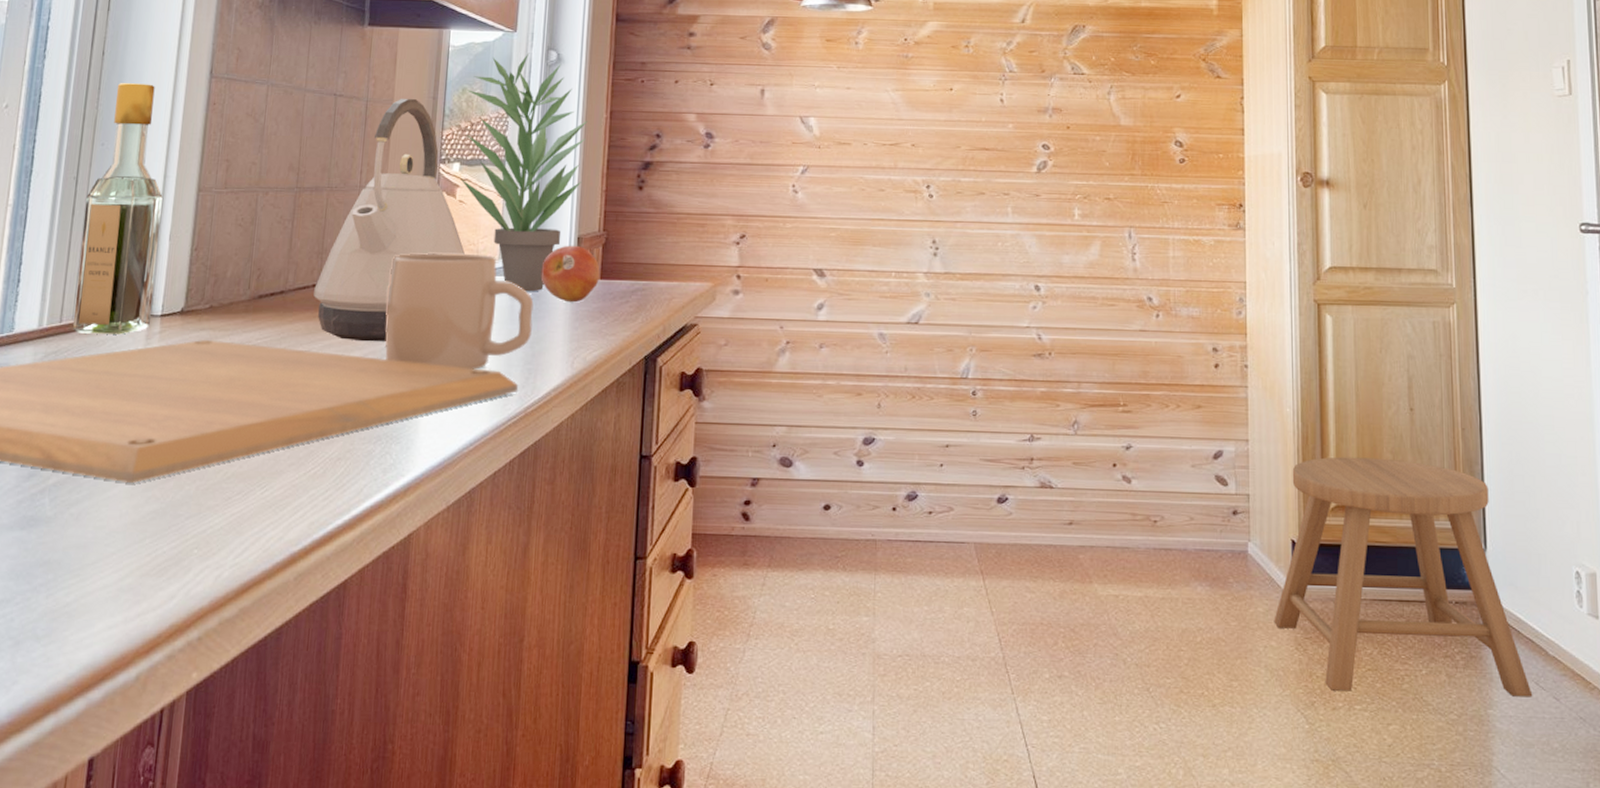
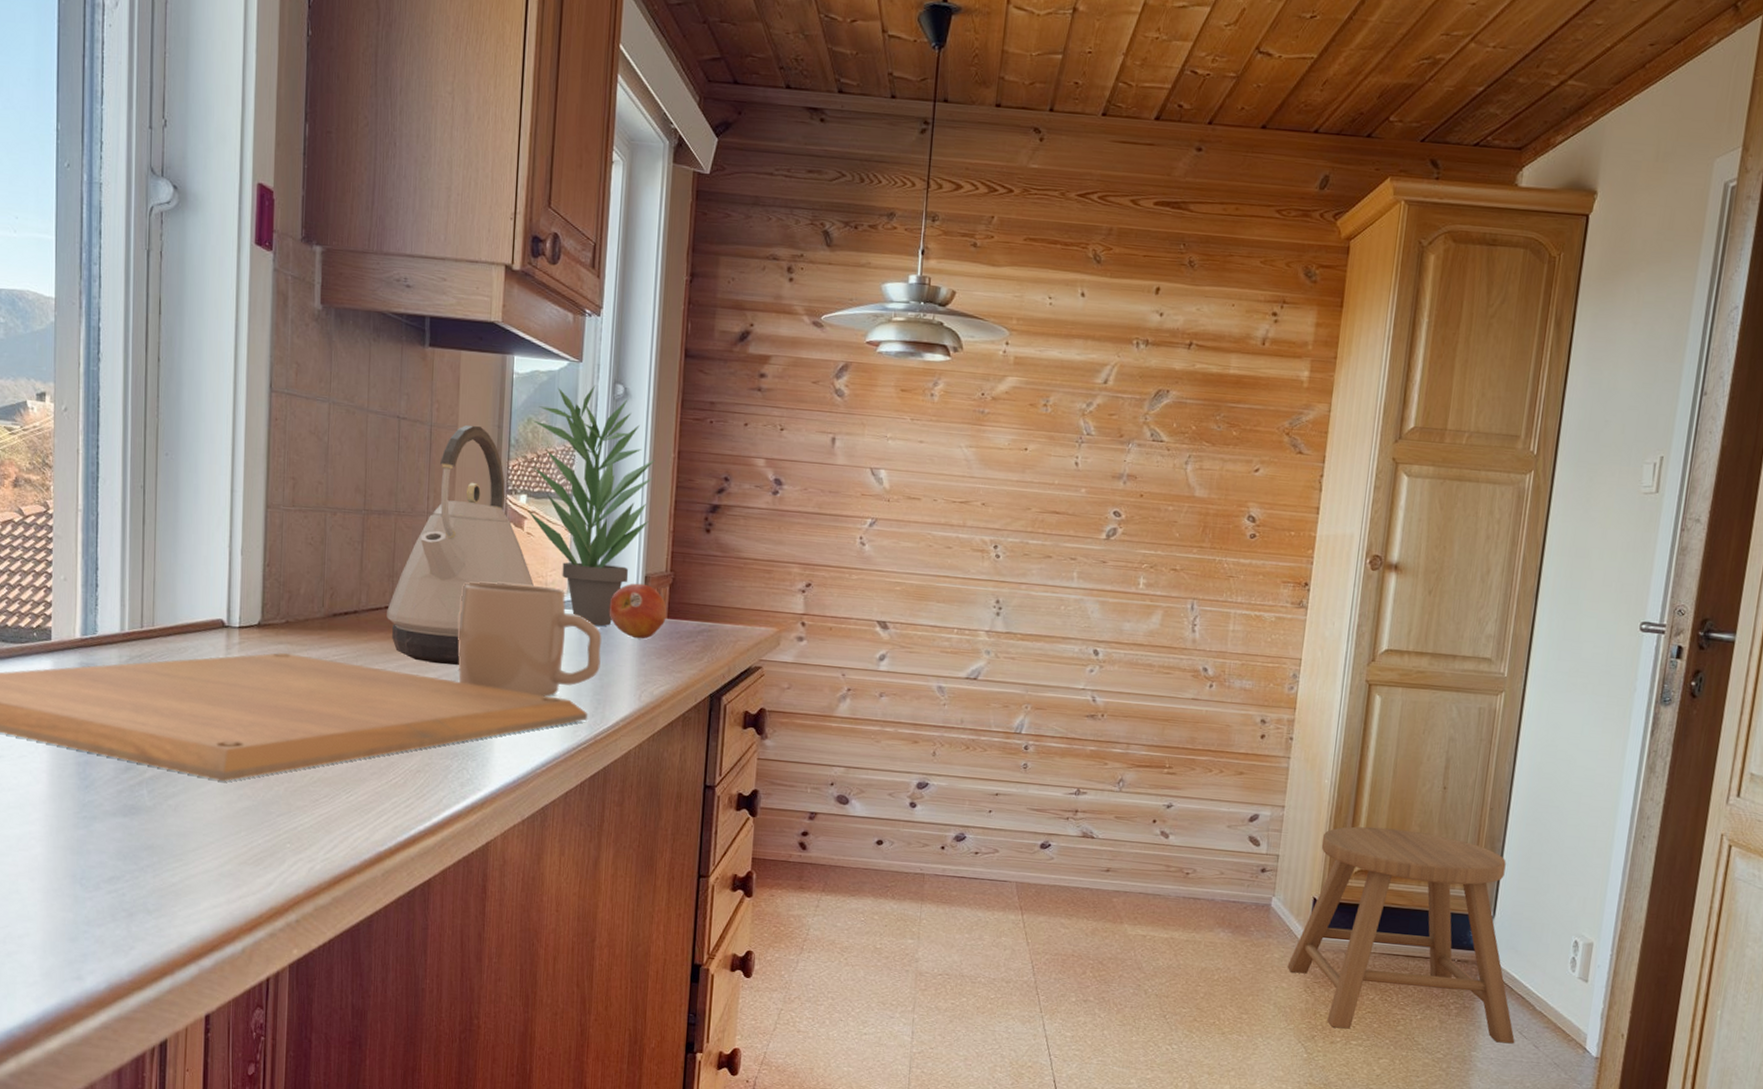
bottle: present [72,83,163,335] -> none [153,392,231,643]

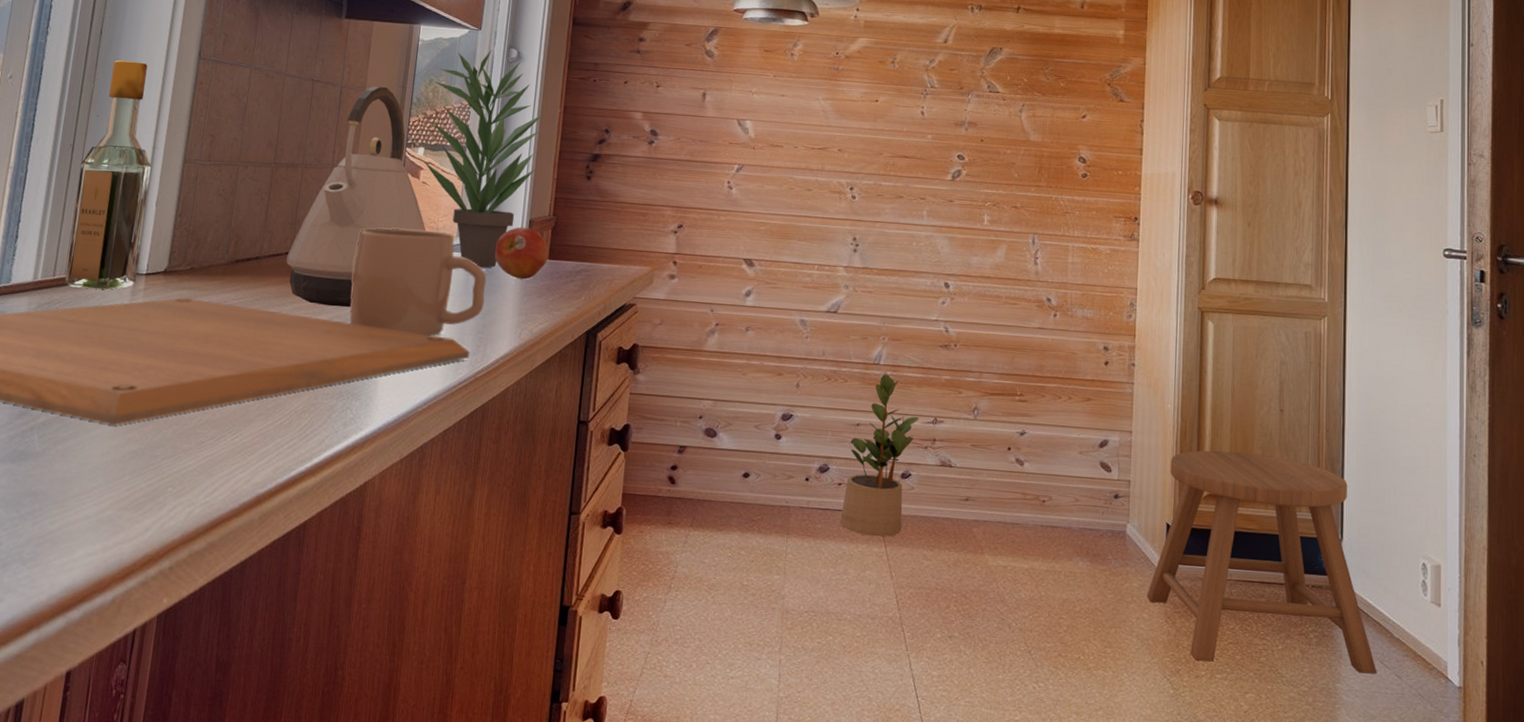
bottle: none [153,392,231,643] -> present [64,60,151,290]
potted plant: none [976,743,1062,905] -> present [840,374,919,537]

